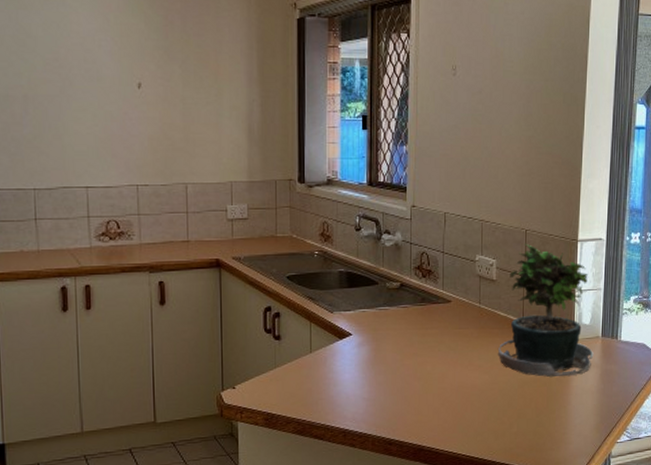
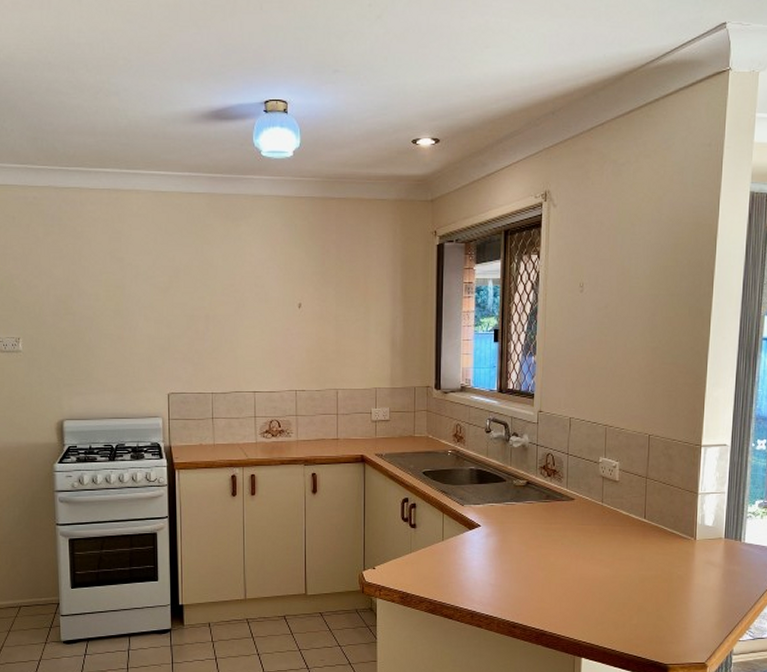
potted plant: present [497,243,594,378] -> none [619,447,716,575]

